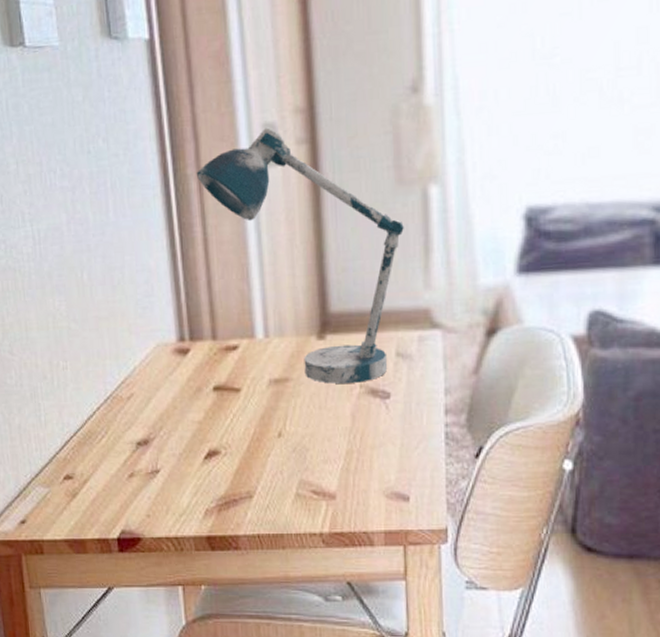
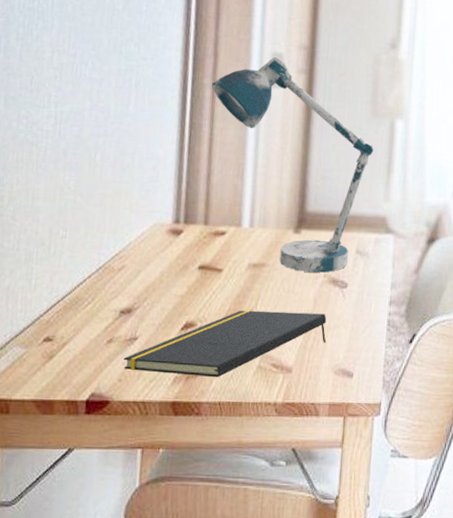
notepad: none [148,430,372,509] -> present [123,310,327,378]

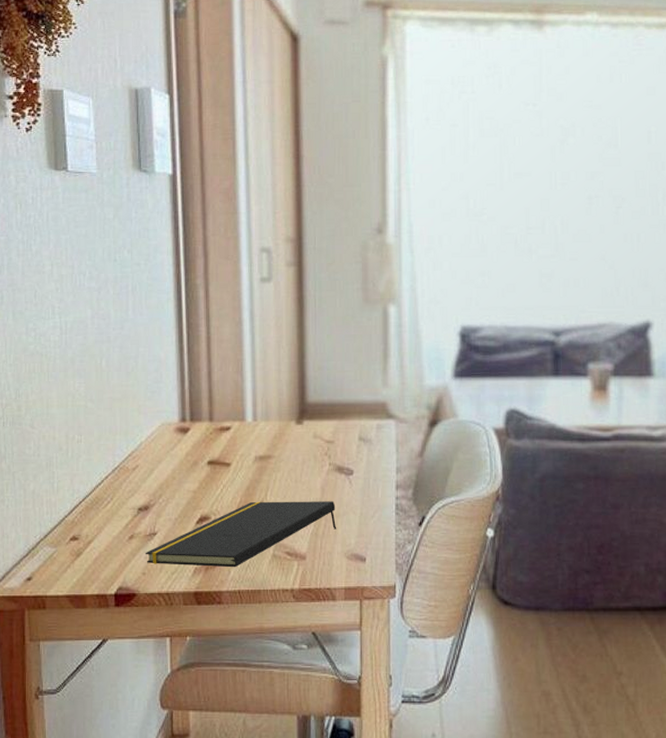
desk lamp: present [211,56,374,273] -> none [204,251,368,461]

